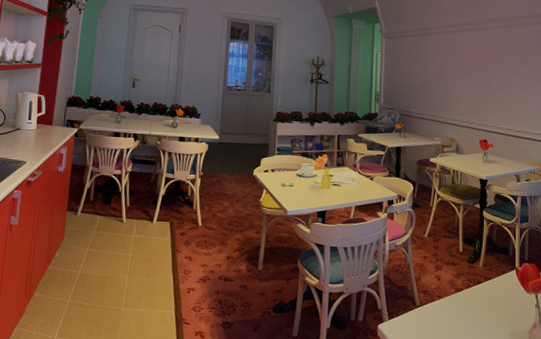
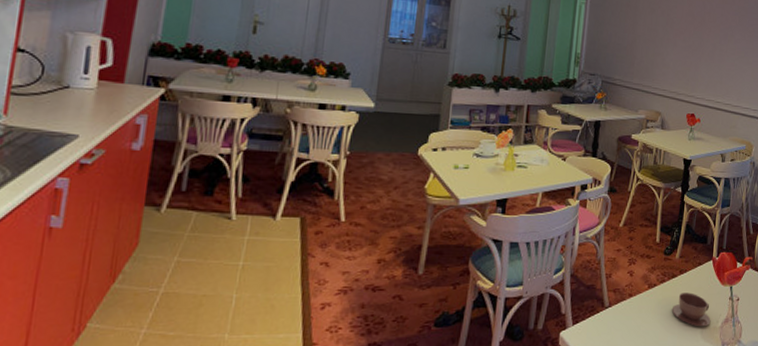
teacup: none [479,298,519,330] -> present [671,292,711,327]

